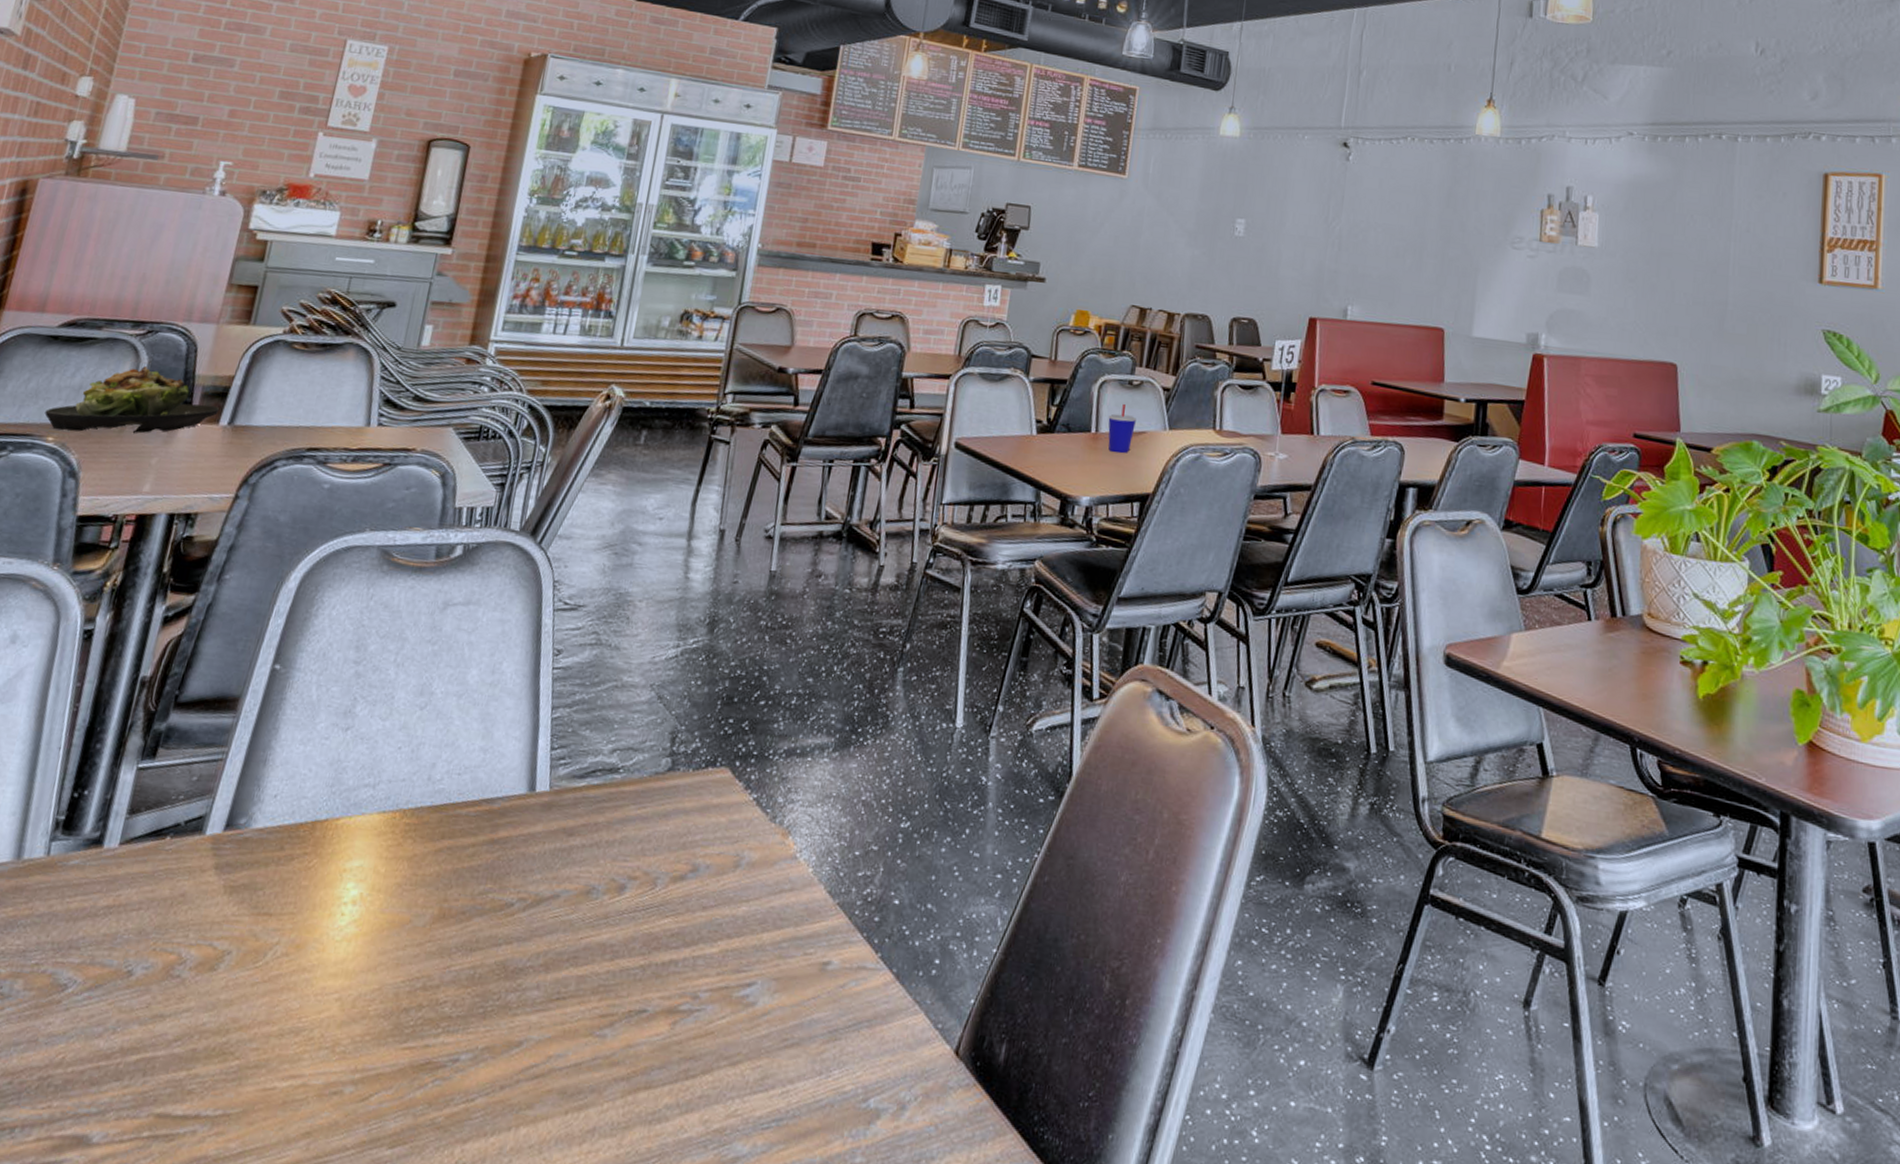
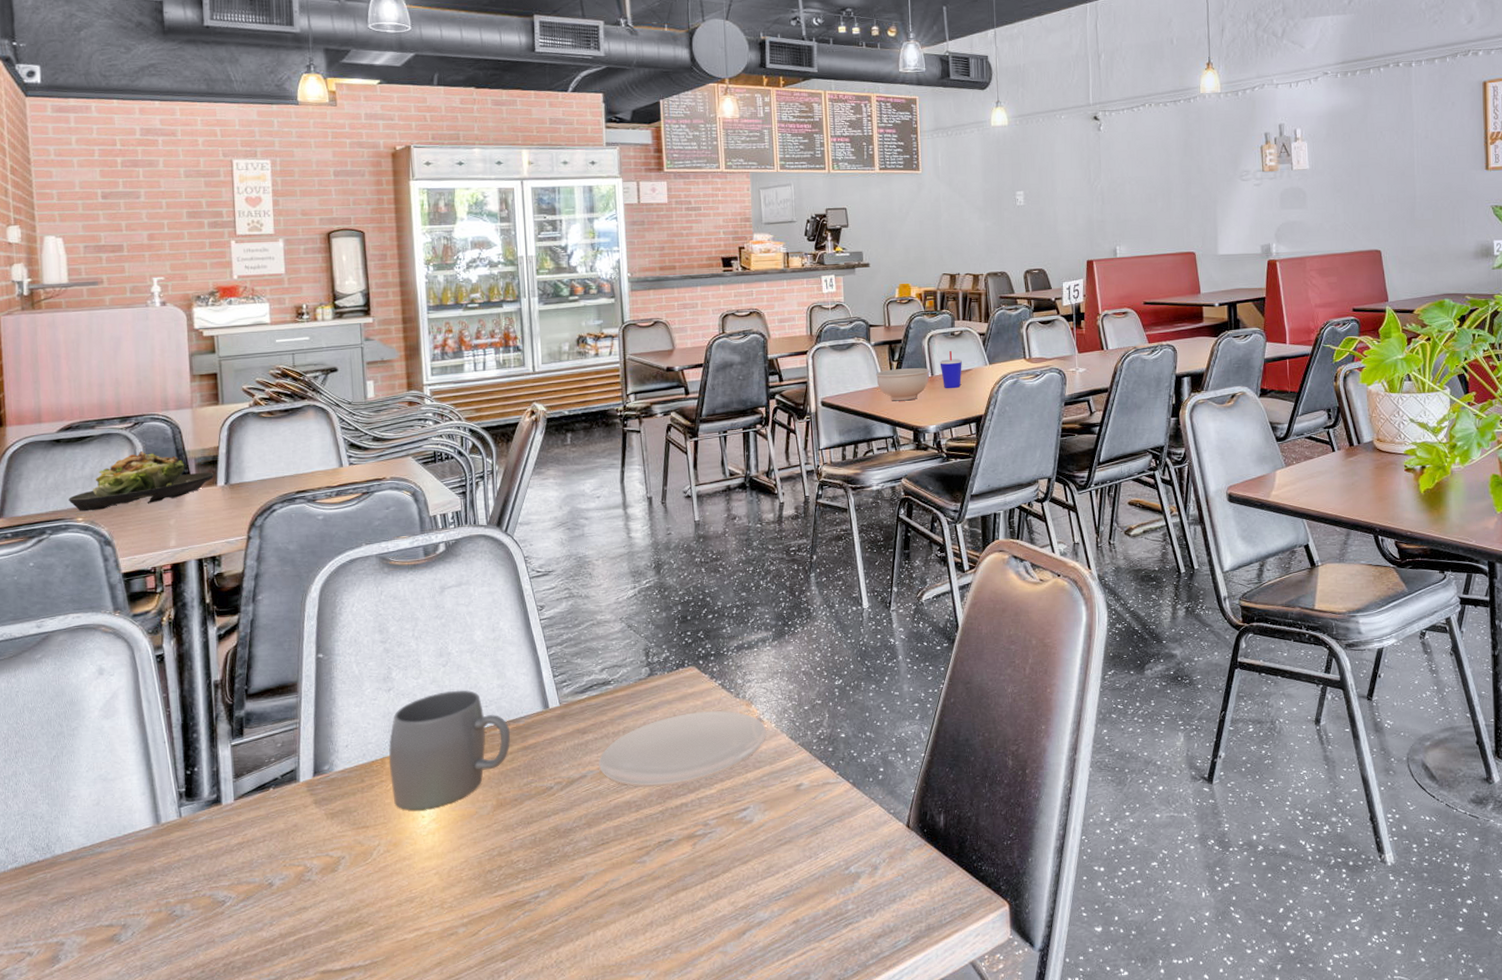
mug: none [312,744,480,904] -> present [388,689,511,810]
plate: none [578,831,801,932] -> present [599,710,767,788]
soup bowl: none [1027,415,1095,460] -> present [875,368,930,401]

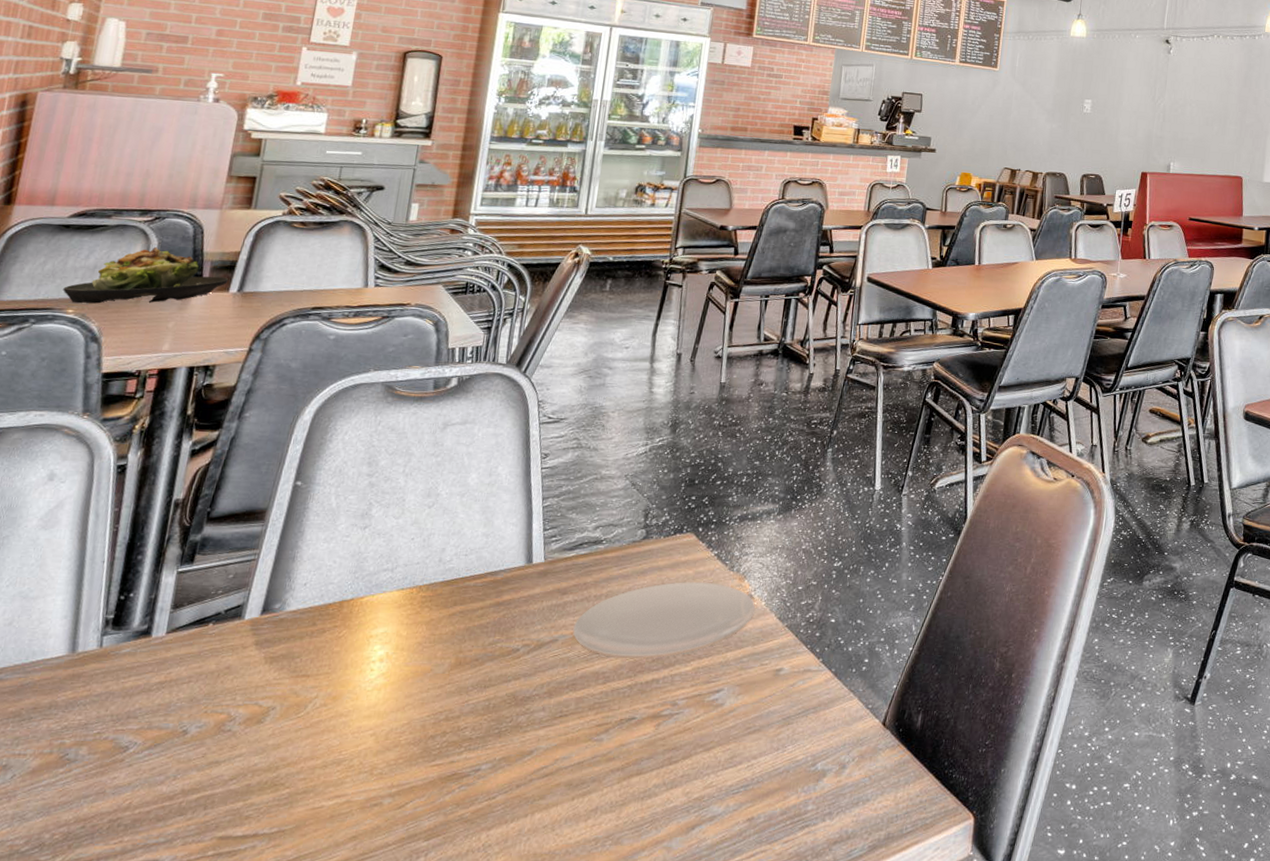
mug: present [388,689,511,810] -> none [343,534,486,662]
soup bowl: present [875,368,930,401] -> none [924,253,978,286]
beverage cup: present [939,350,962,389] -> none [988,242,1010,280]

